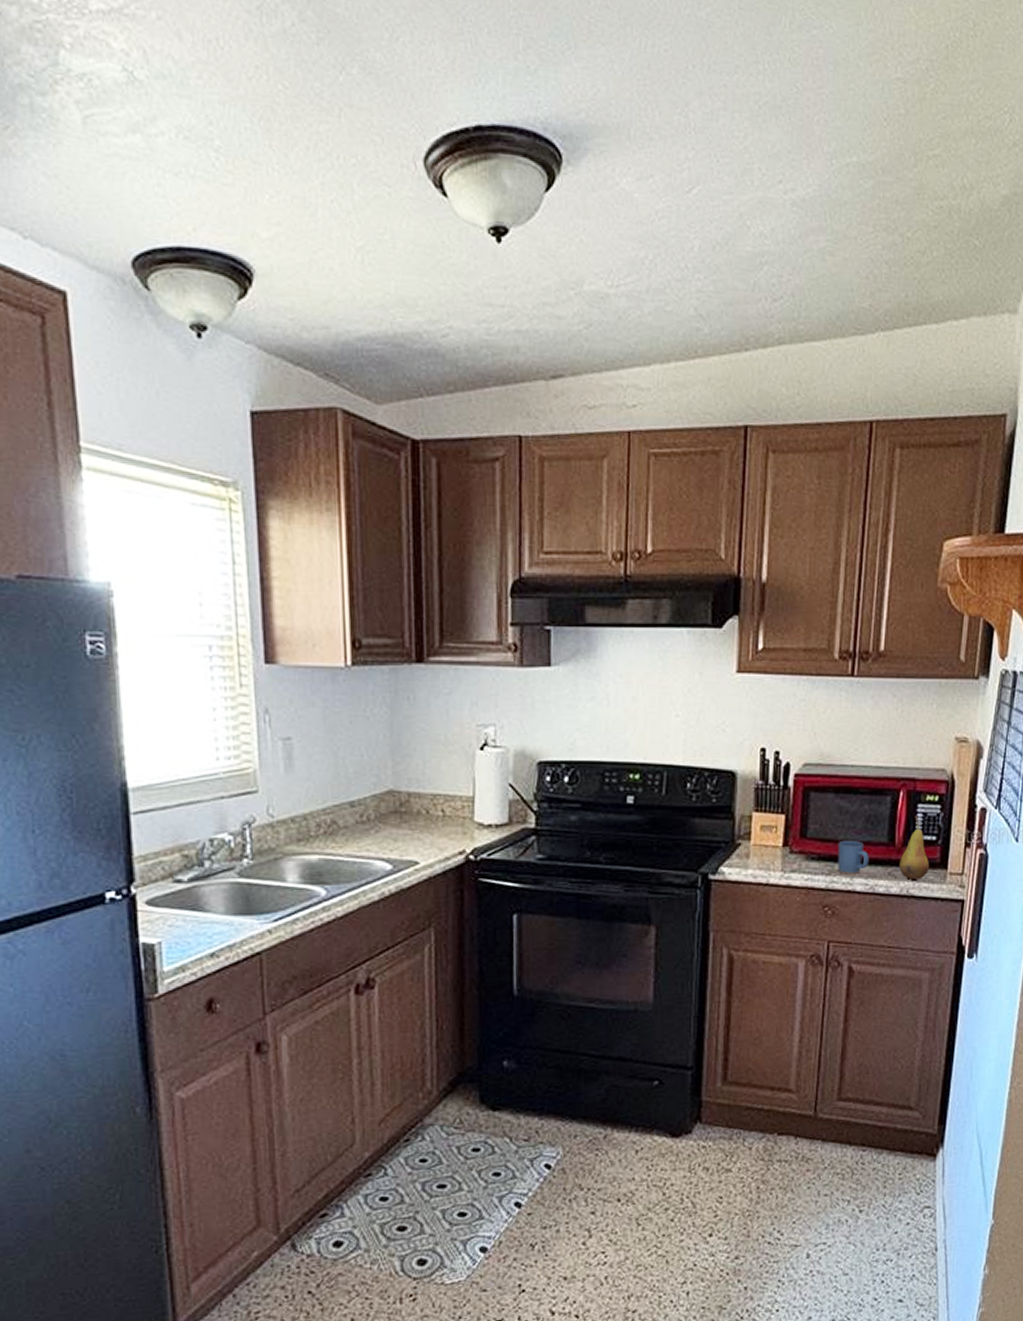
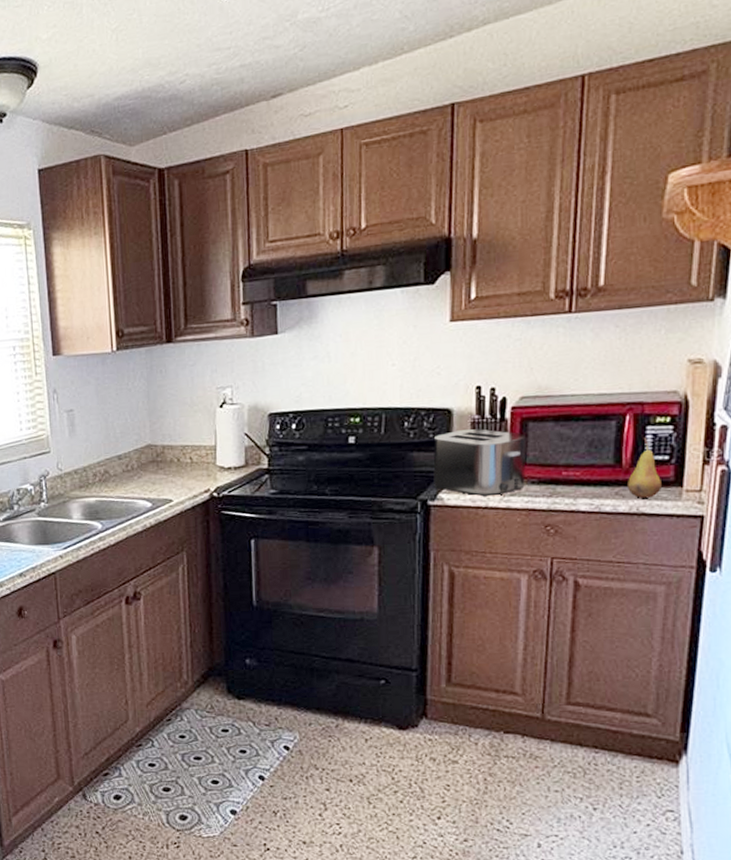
toaster: none [715,796,807,874] -> present [433,429,526,498]
mug: present [838,840,869,874] -> none [559,463,594,496]

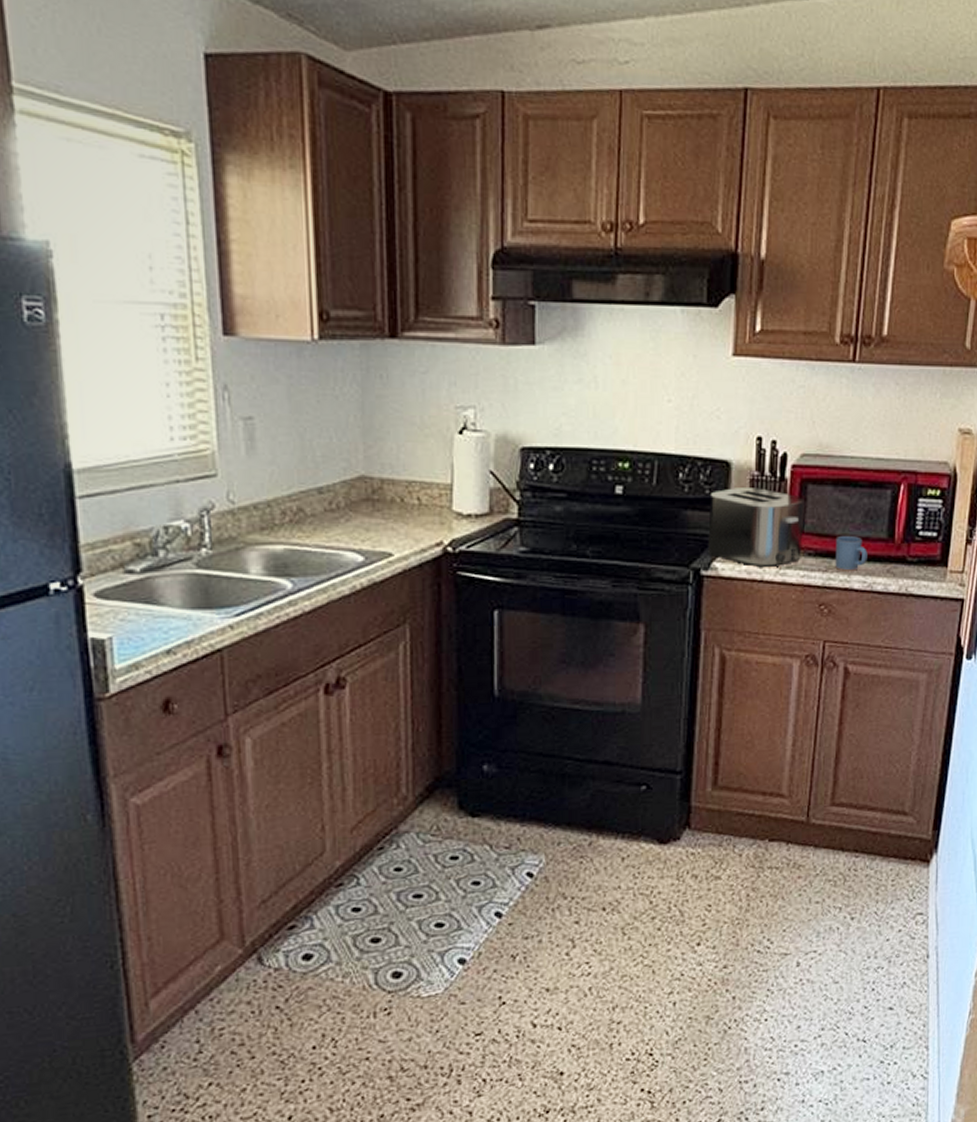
mug: none [559,463,594,496] -> present [835,535,867,571]
fruit: present [626,437,663,498] -> none [898,510,930,577]

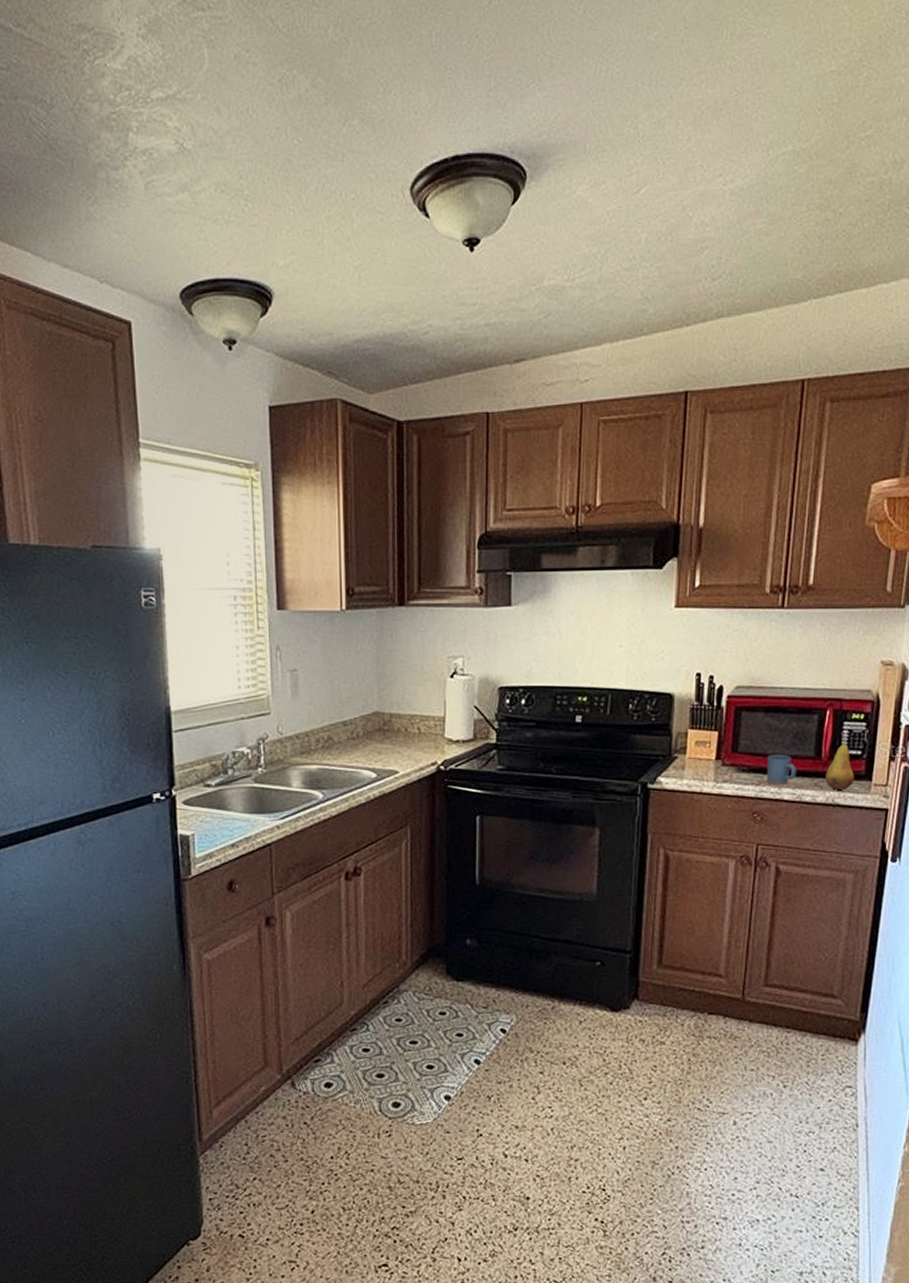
toaster: present [708,488,805,570] -> none [654,715,739,783]
fruit: none [898,510,930,577] -> present [824,732,855,790]

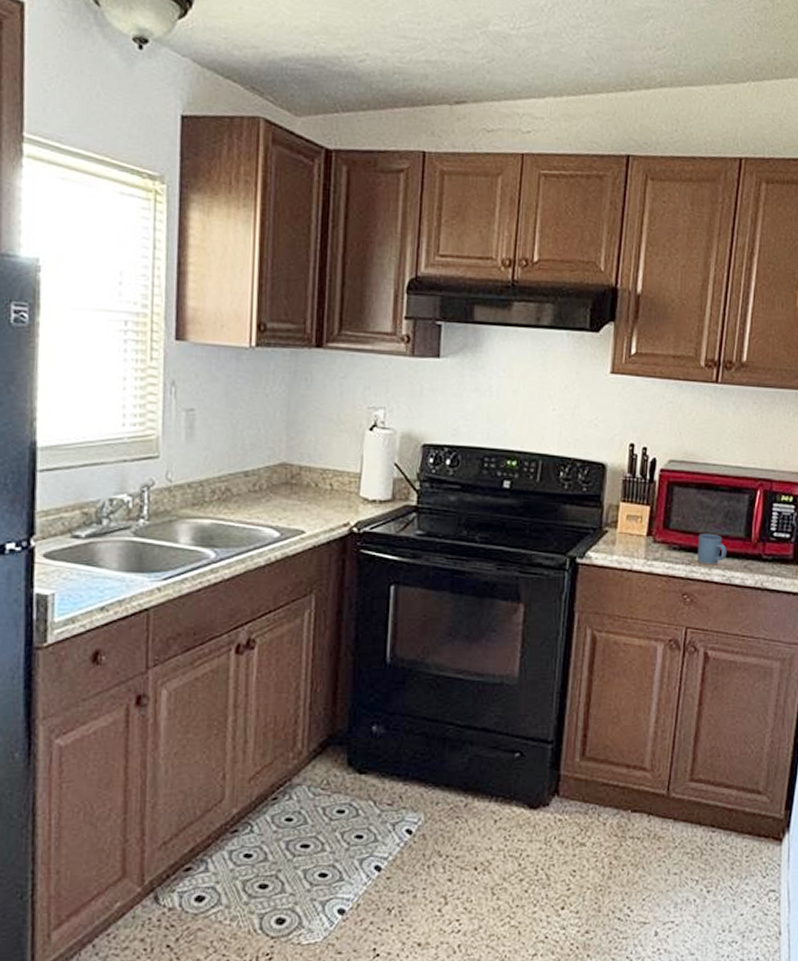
fruit: present [824,732,855,790] -> none [754,514,783,574]

